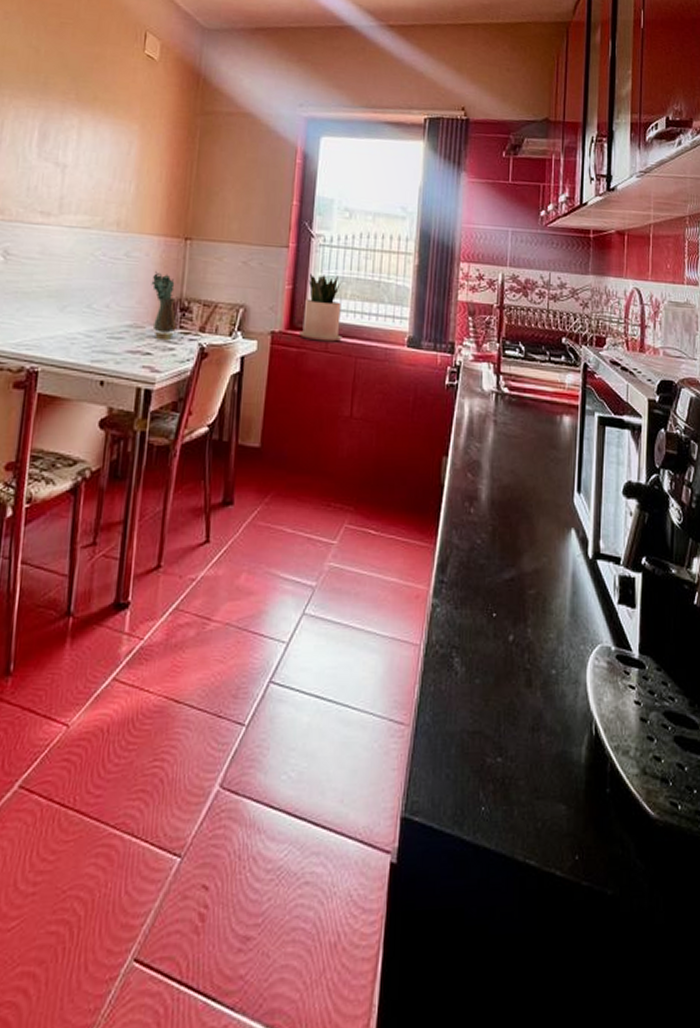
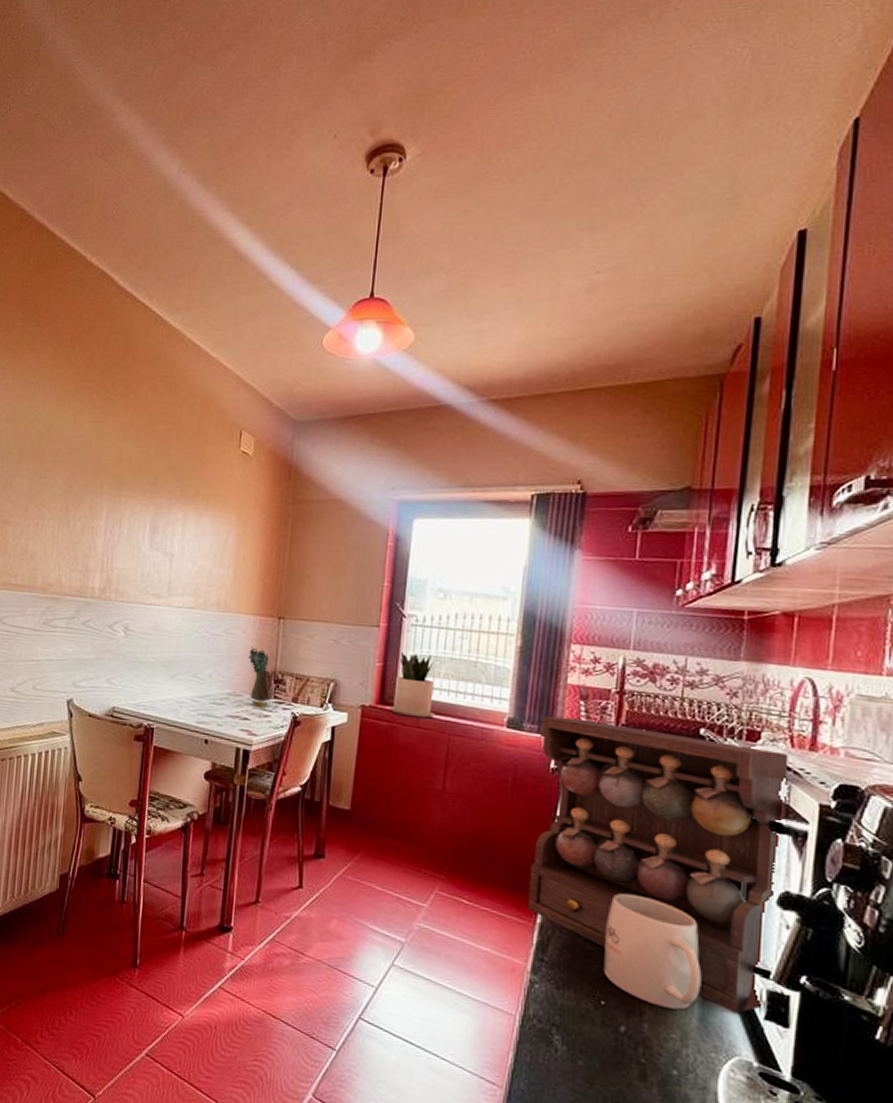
spice rack: none [428,333,626,603] -> present [527,716,789,1014]
mug: none [494,501,571,609] -> present [603,893,702,1010]

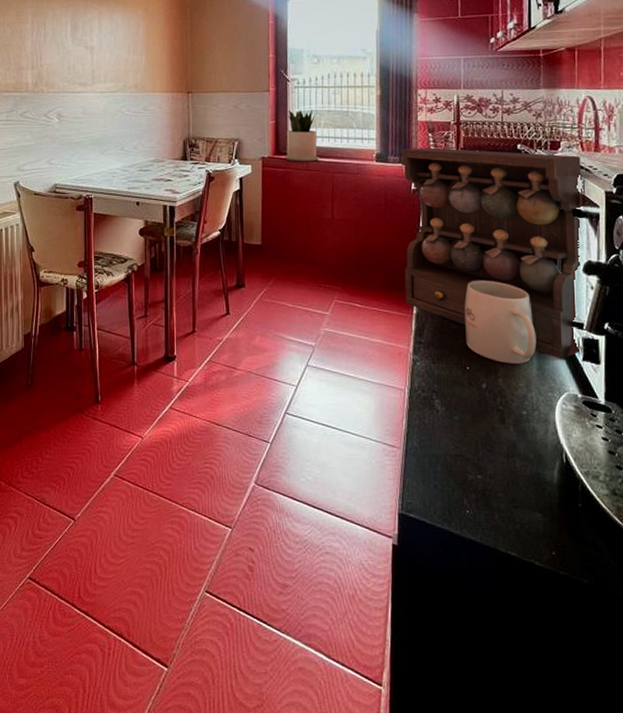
vase: present [248,647,271,709] -> none [165,119,188,170]

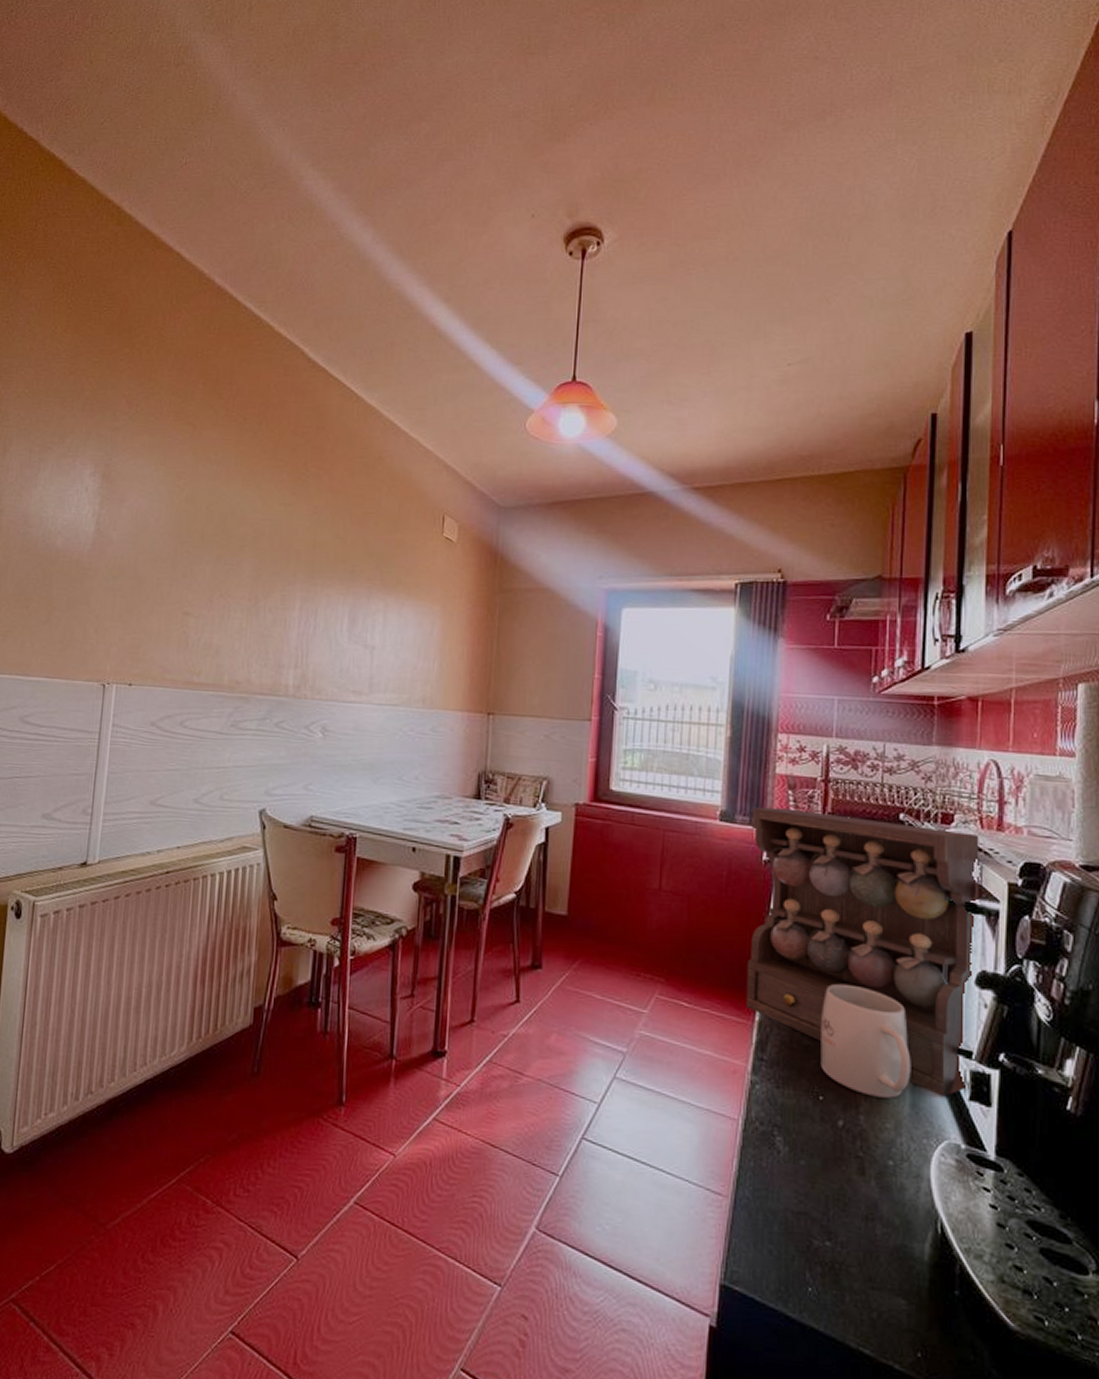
planter: present [283,109,320,162] -> none [602,745,649,815]

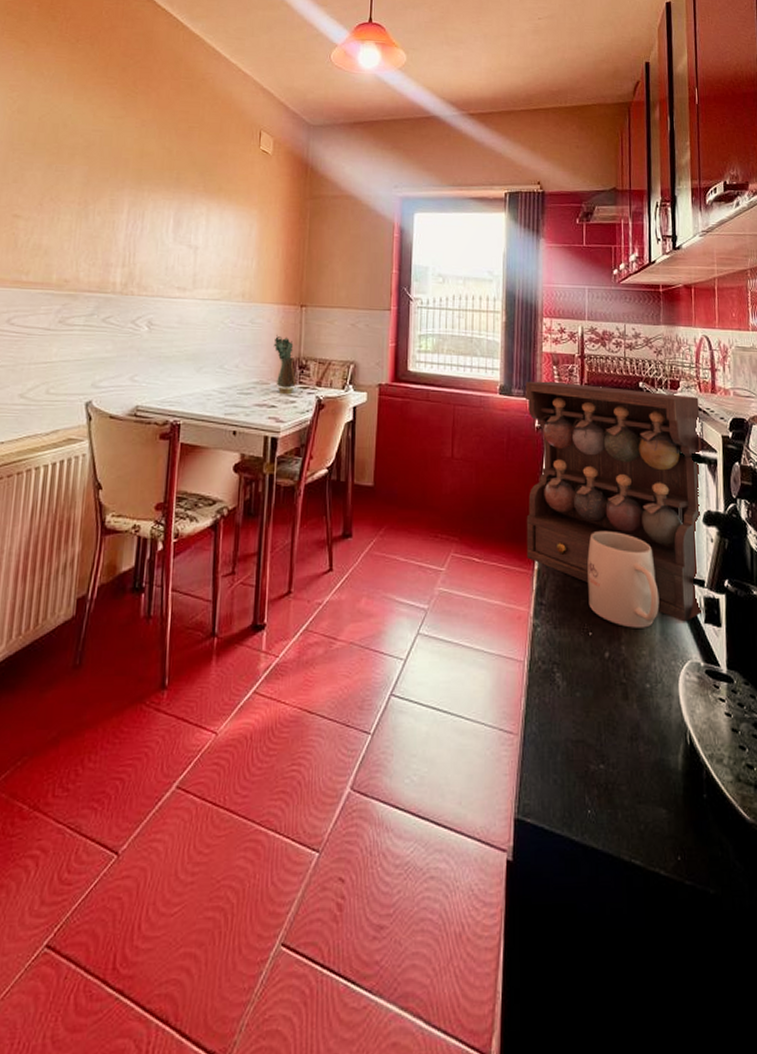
vase: none [456,745,482,811] -> present [273,335,296,395]

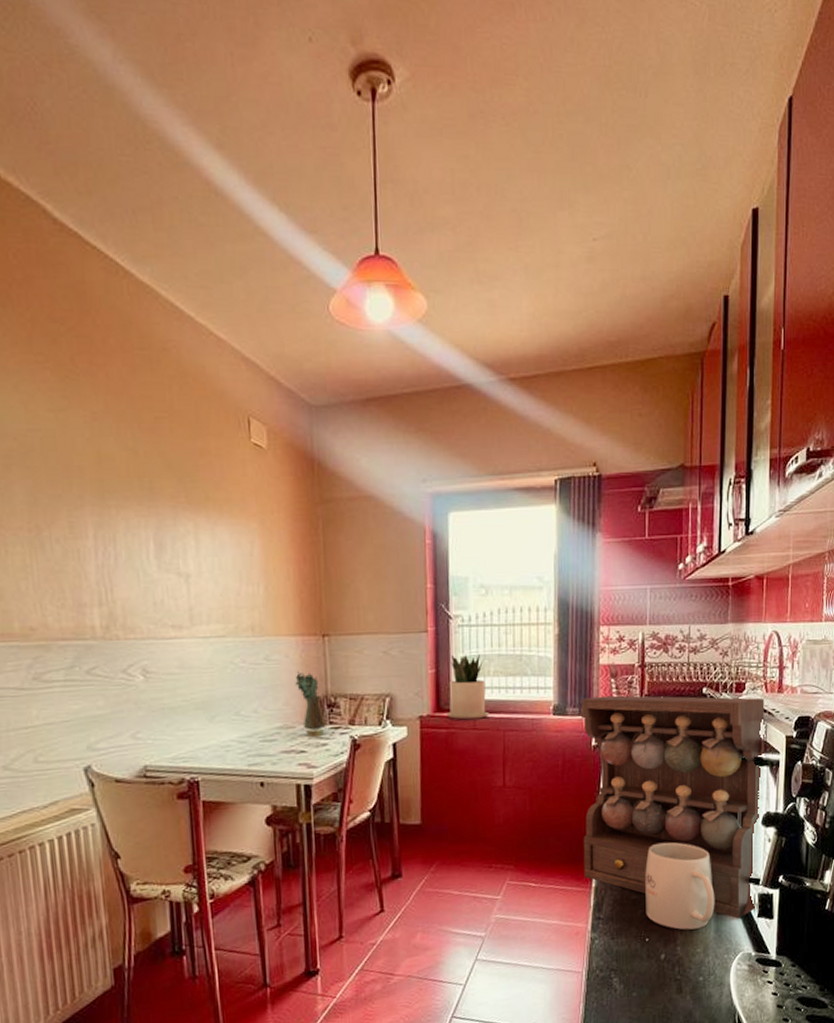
planter: none [402,331,441,392] -> present [445,654,489,720]

